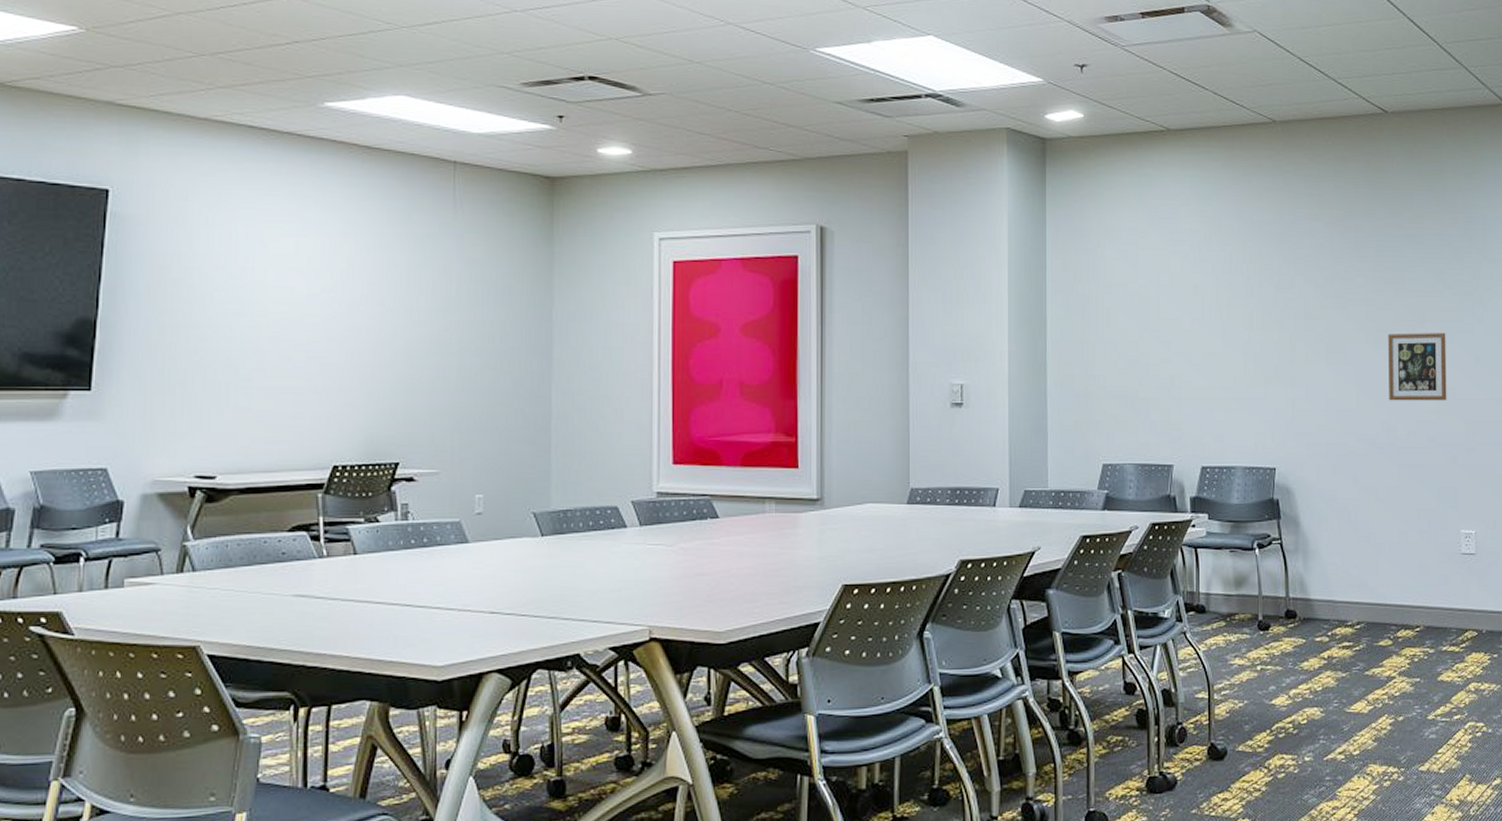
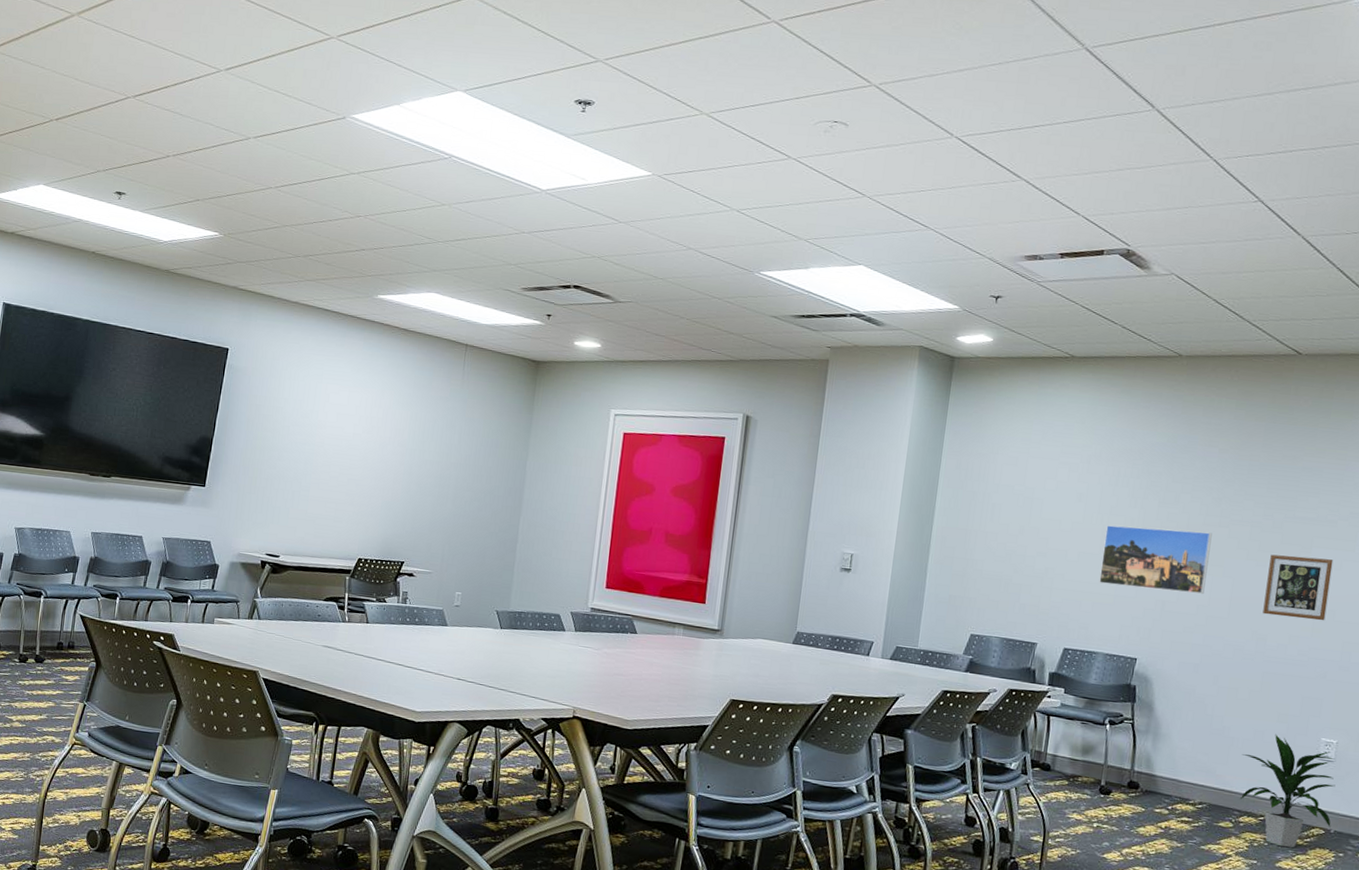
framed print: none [1226,316,1331,387] -> present [1099,525,1212,595]
indoor plant: none [1390,532,1482,658] -> present [1240,734,1336,848]

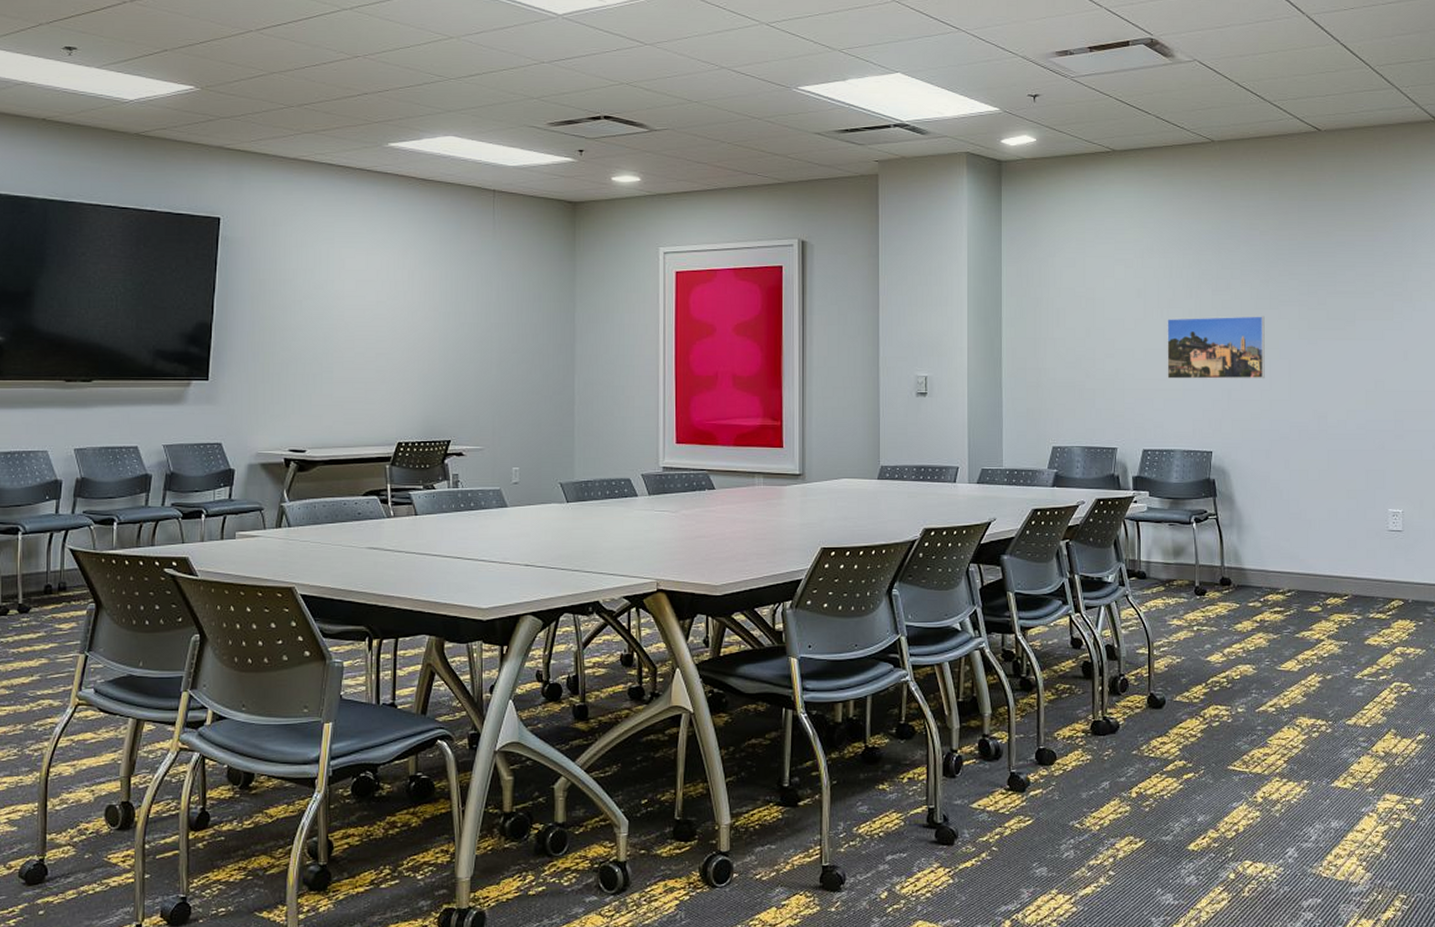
indoor plant: present [1240,734,1336,848] -> none [1320,510,1408,624]
picture frame: present [1262,554,1334,621] -> none [1320,330,1376,392]

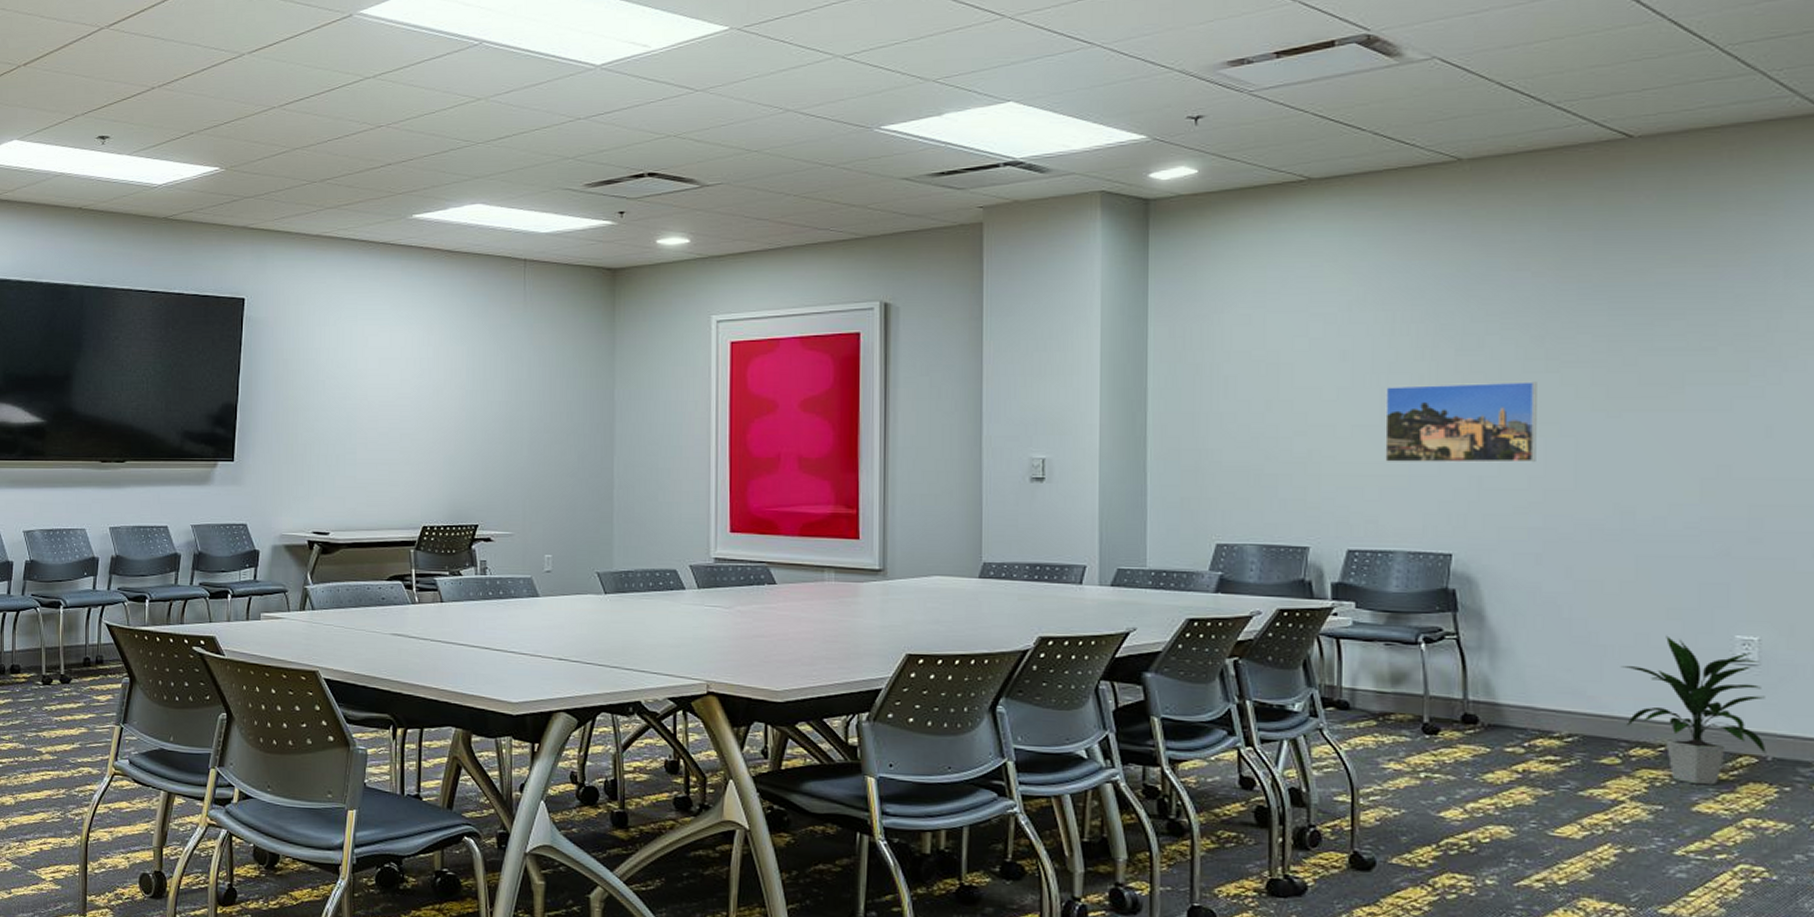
indoor plant: none [1320,510,1408,624] -> present [1620,635,1767,785]

